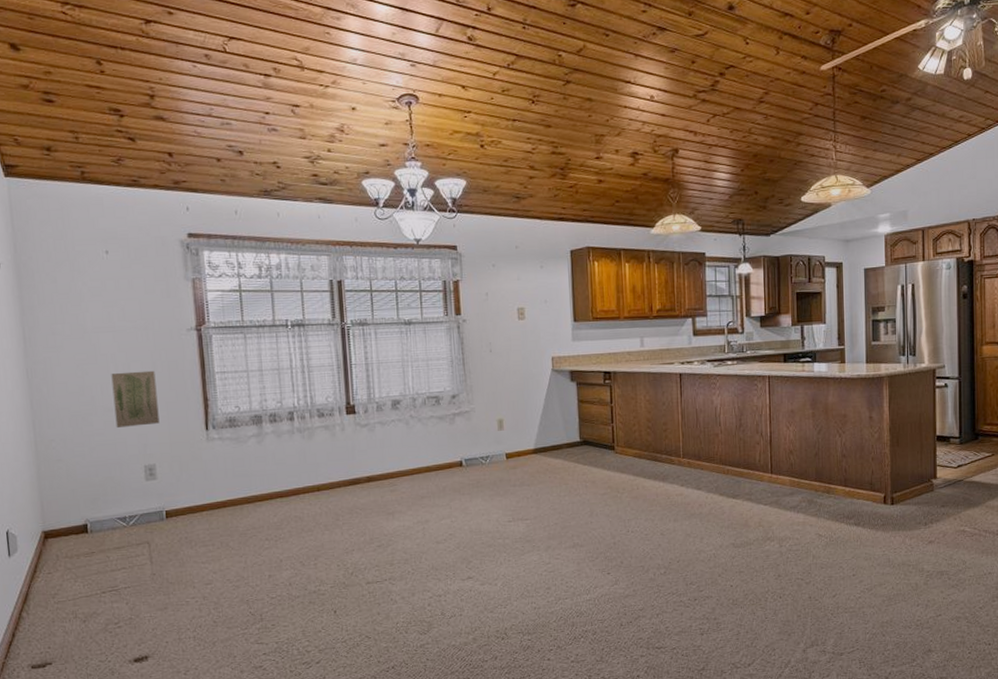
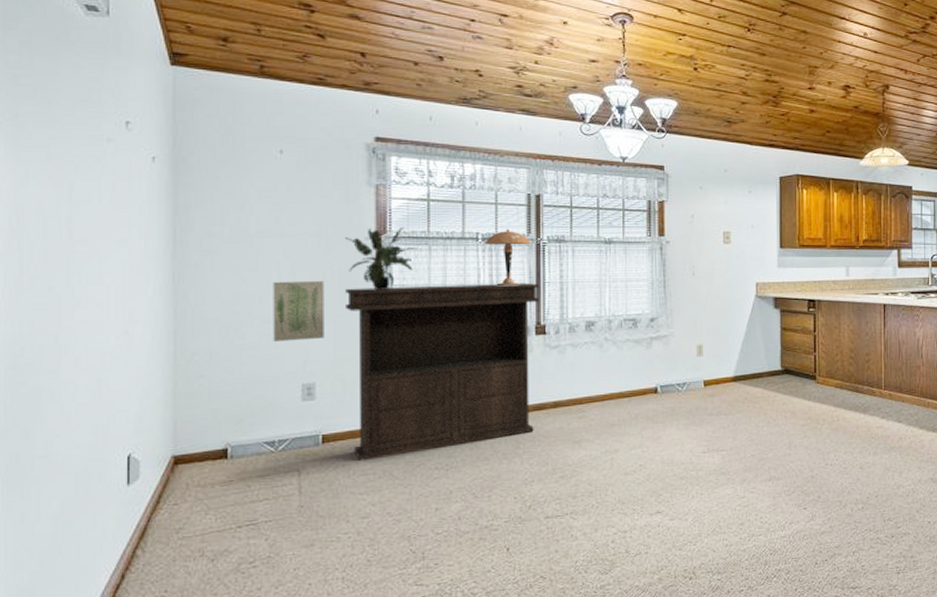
potted plant: none [170,318,234,378] -> present [345,227,417,290]
console table: none [174,365,351,534] -> present [346,282,540,462]
table lamp: none [293,315,337,369] -> present [484,229,532,285]

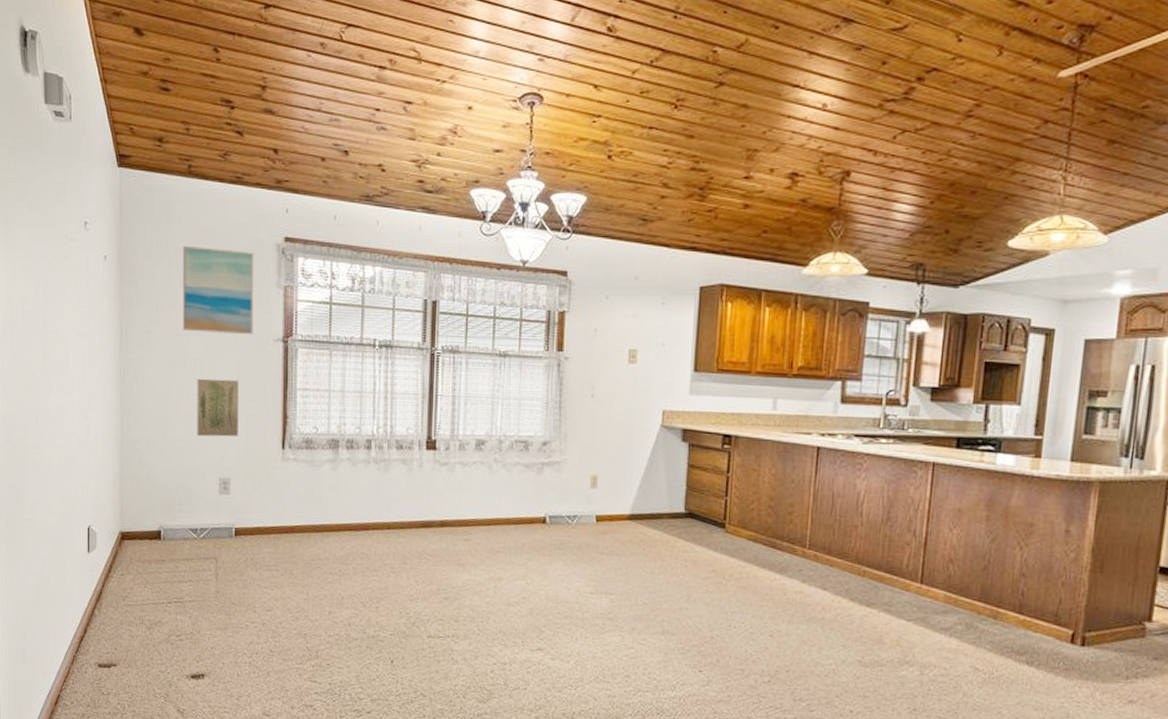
wall art: none [253,145,341,234] -> present [182,245,254,335]
potted plant: present [345,227,417,290] -> none [257,329,319,393]
console table: present [346,282,540,462] -> none [256,389,432,558]
table lamp: present [484,229,532,285] -> none [381,337,427,396]

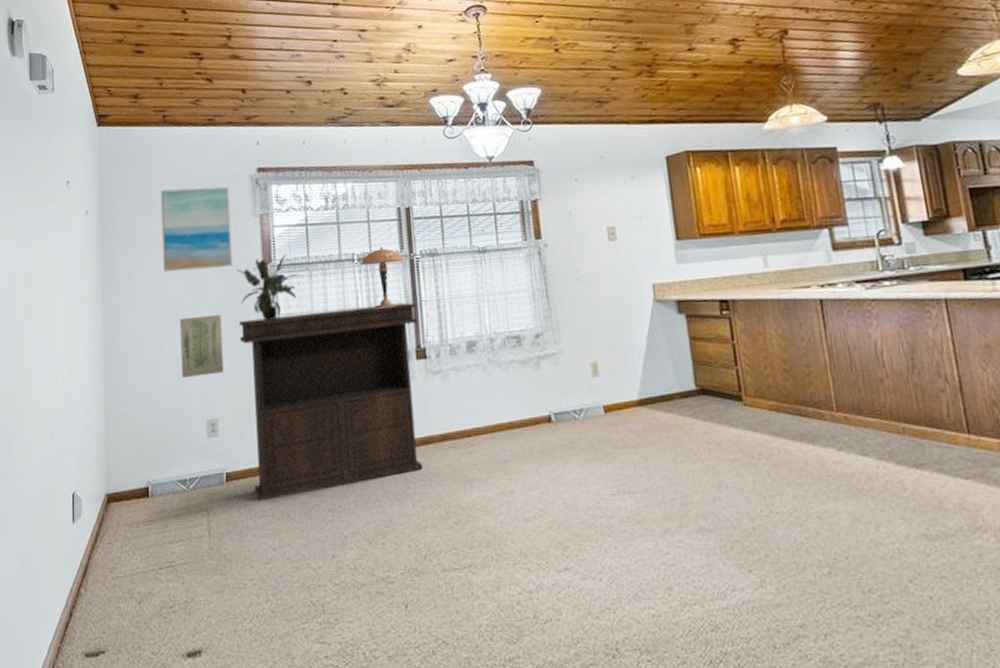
console table: none [256,389,432,558] -> present [239,302,423,502]
potted plant: none [257,329,319,393] -> present [237,254,299,321]
table lamp: none [381,337,427,396] -> present [360,247,406,308]

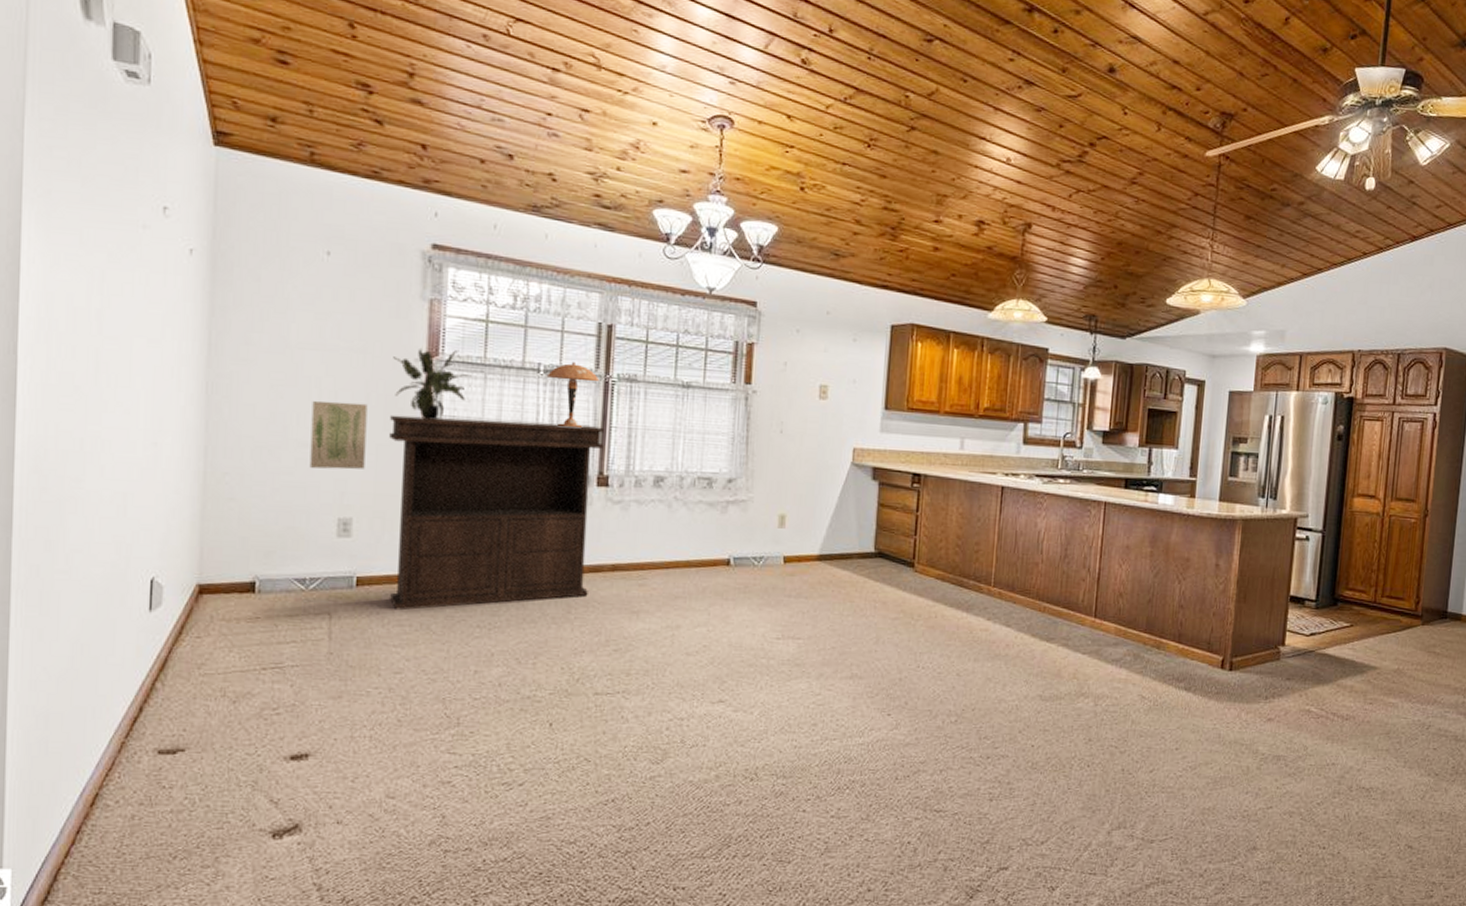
wall art: present [160,186,233,273] -> none [294,244,393,353]

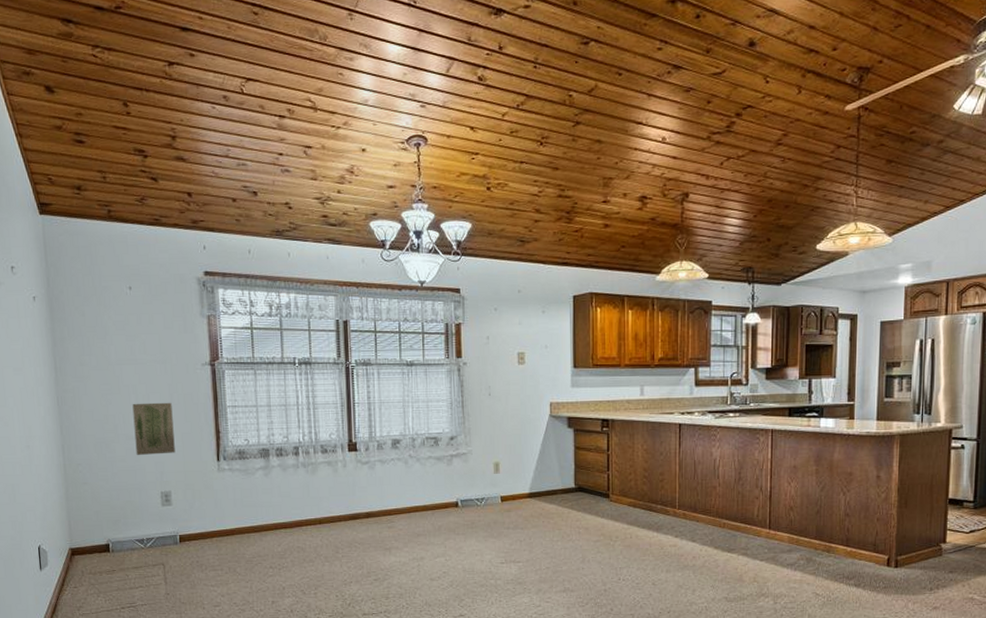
console table: present [389,414,605,611] -> none [189,403,351,559]
potted plant: present [393,347,472,421] -> none [186,354,245,411]
table lamp: present [546,362,600,427] -> none [300,354,342,406]

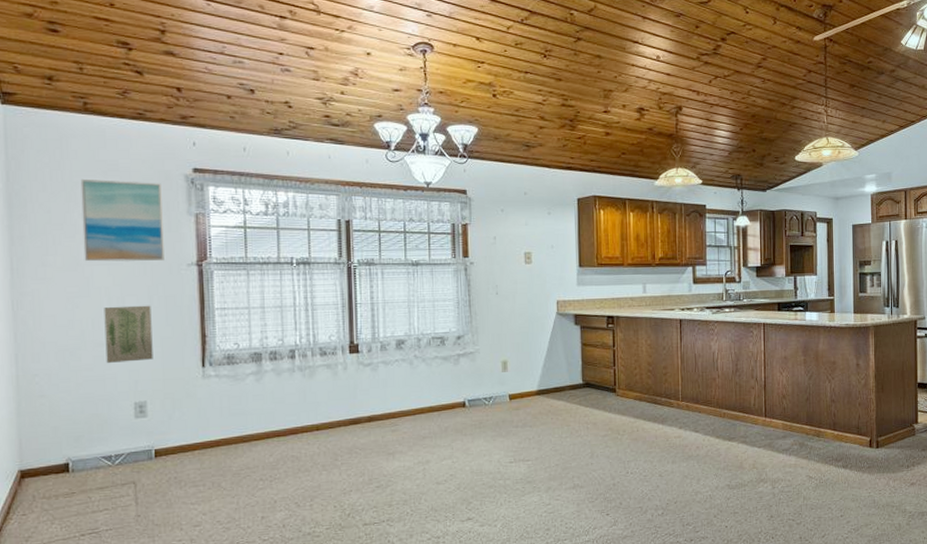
wall art: none [108,283,182,362] -> present [80,178,164,262]

